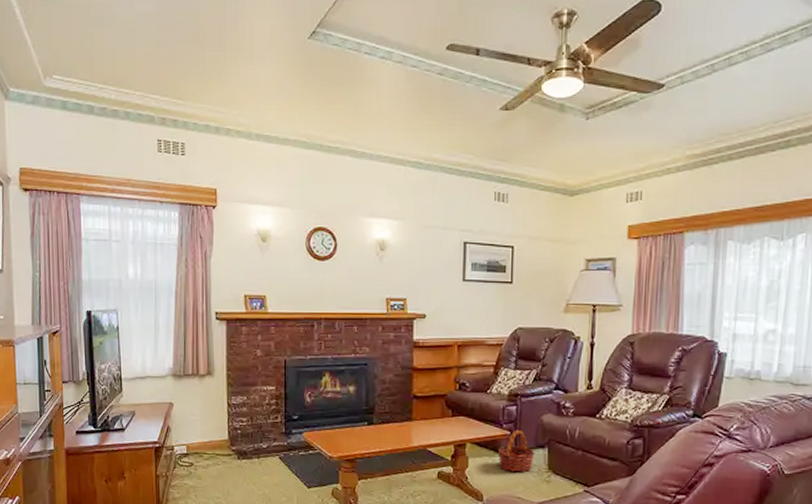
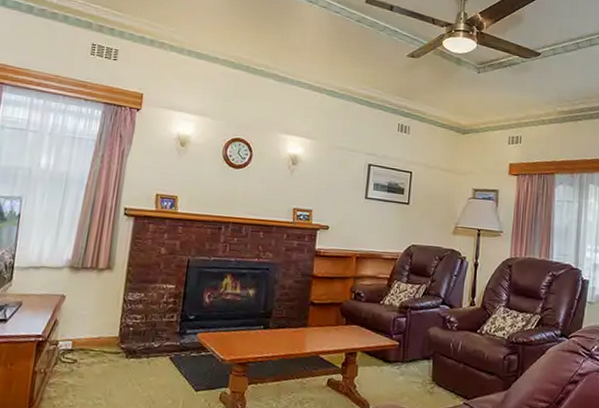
basket: present [497,429,535,473] -> none [386,340,421,383]

